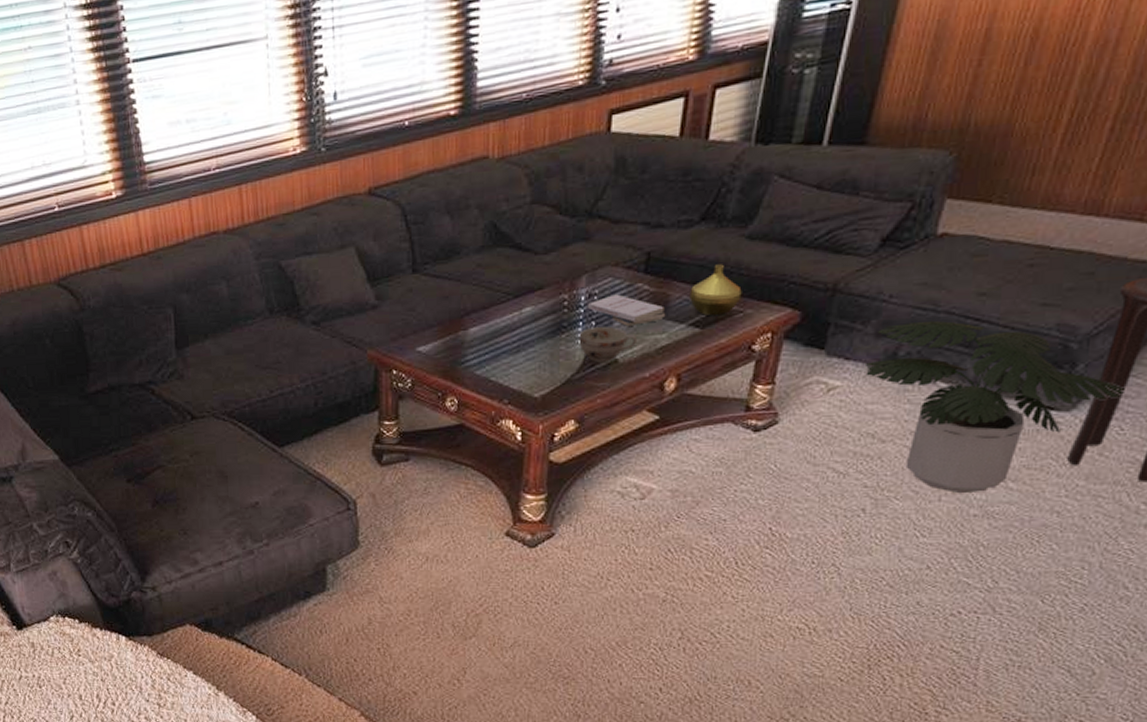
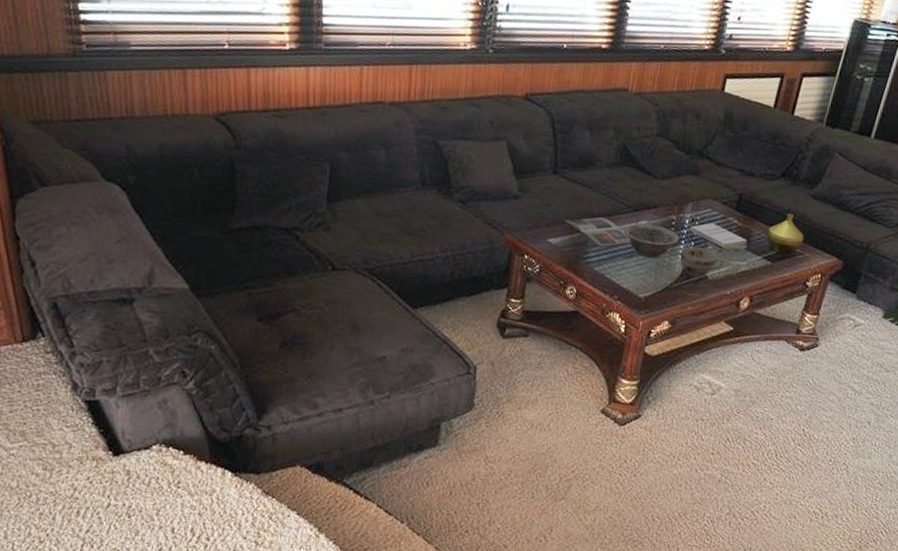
magazine: none [434,312,516,346] -> present [565,217,631,247]
decorative bowl: none [505,309,575,350] -> present [624,223,679,259]

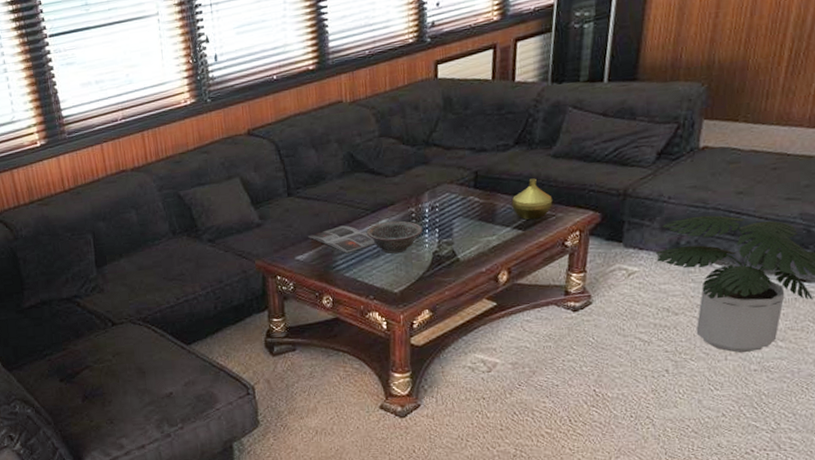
teacup: present [679,246,725,277] -> none [426,232,474,262]
books: present [690,223,748,252] -> none [432,206,495,232]

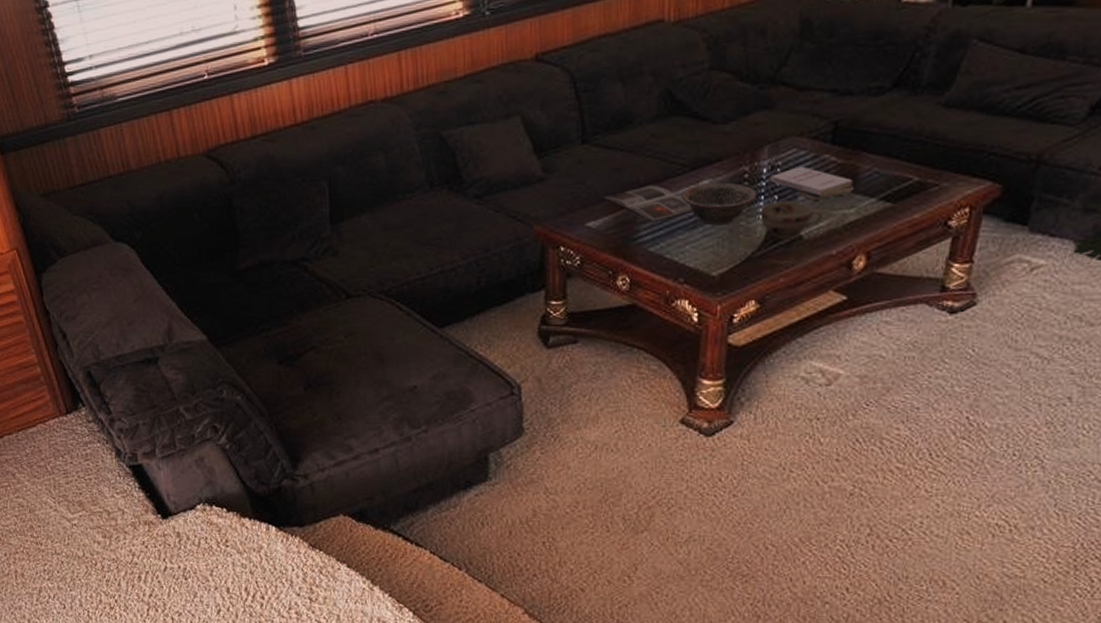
teacup: none [426,232,474,262] -> present [760,200,824,239]
books: none [432,206,495,232] -> present [771,166,855,202]
vase: present [511,178,553,220] -> none [880,134,937,190]

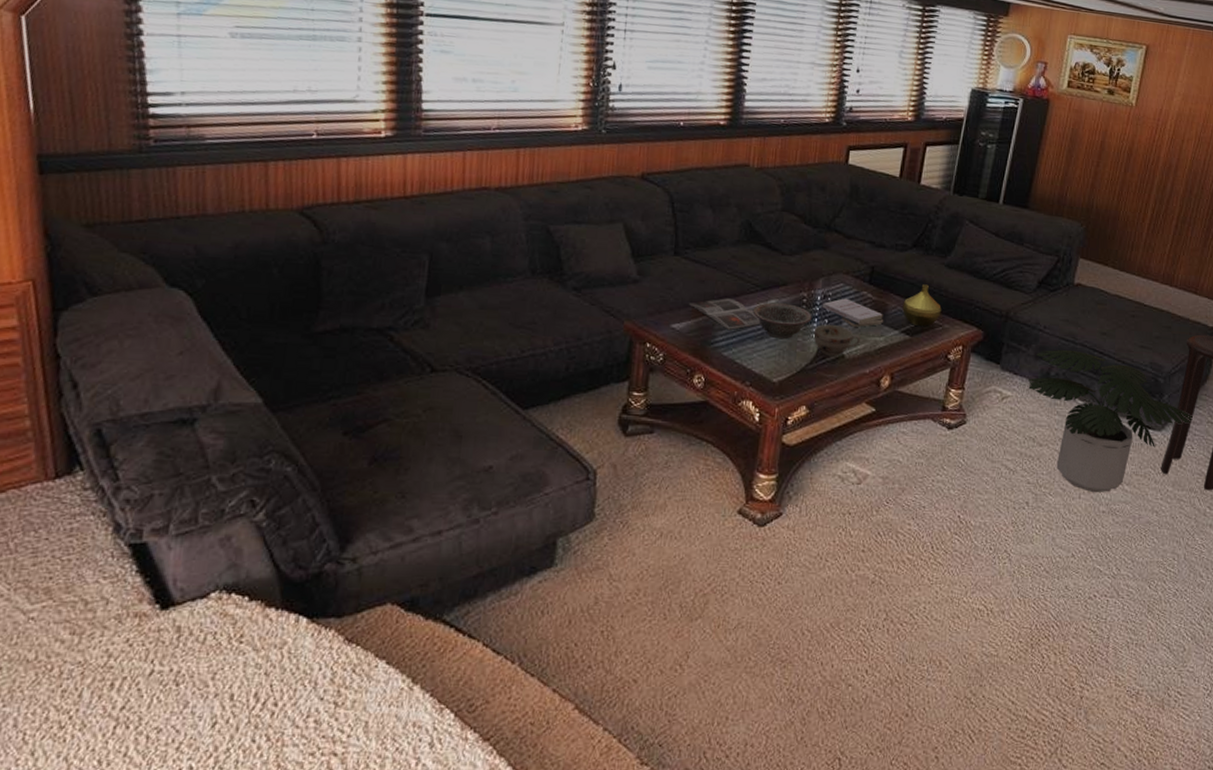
vase: none [880,134,937,190] -> present [902,284,942,327]

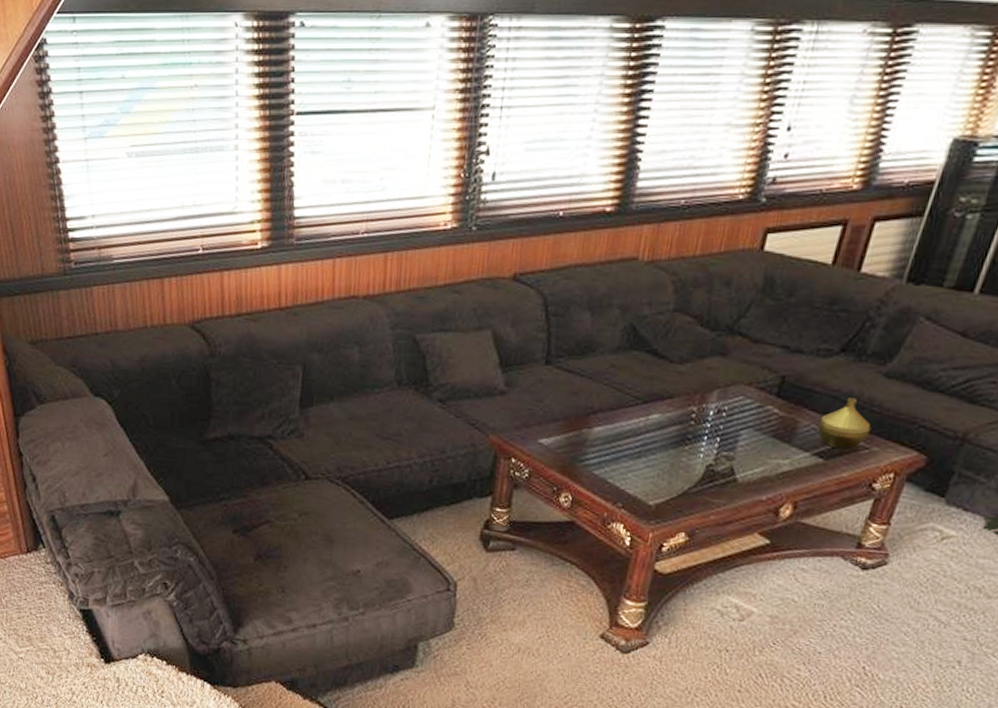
magazine: present [689,298,761,330] -> none [559,412,640,447]
decorative bowl: present [752,302,812,340] -> none [630,417,701,459]
teacup: present [813,324,861,356] -> none [701,443,760,480]
books: present [823,298,884,328] -> none [715,413,792,448]

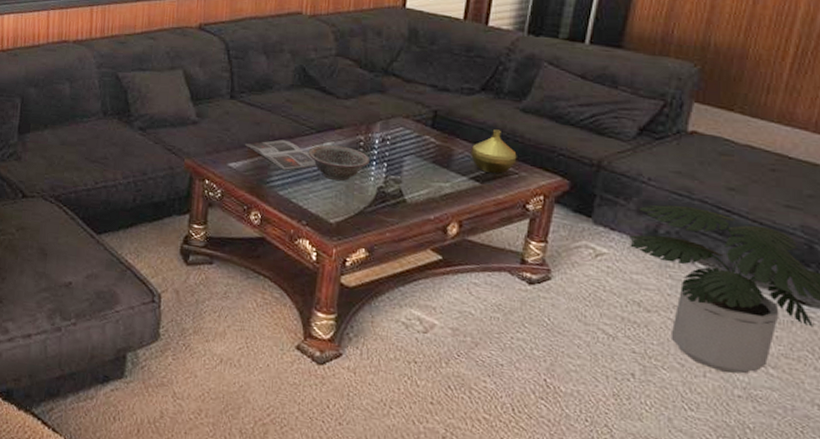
magazine: none [559,412,640,447] -> present [245,139,317,170]
decorative bowl: none [630,417,701,459] -> present [308,145,370,182]

